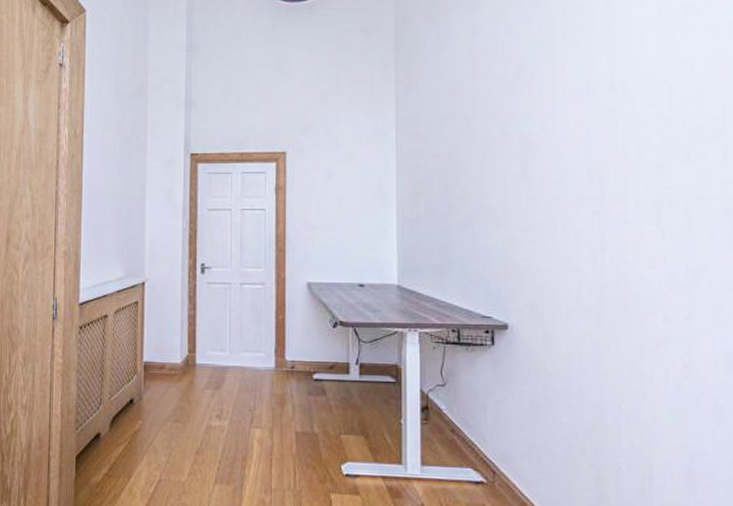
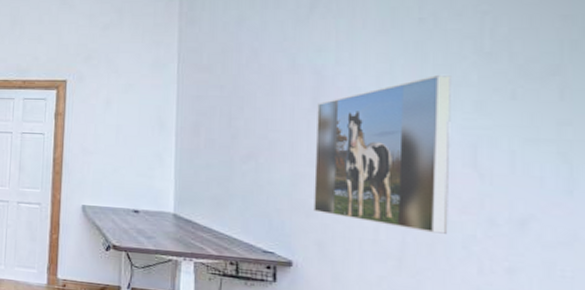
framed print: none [524,140,639,288] -> present [314,75,453,234]

